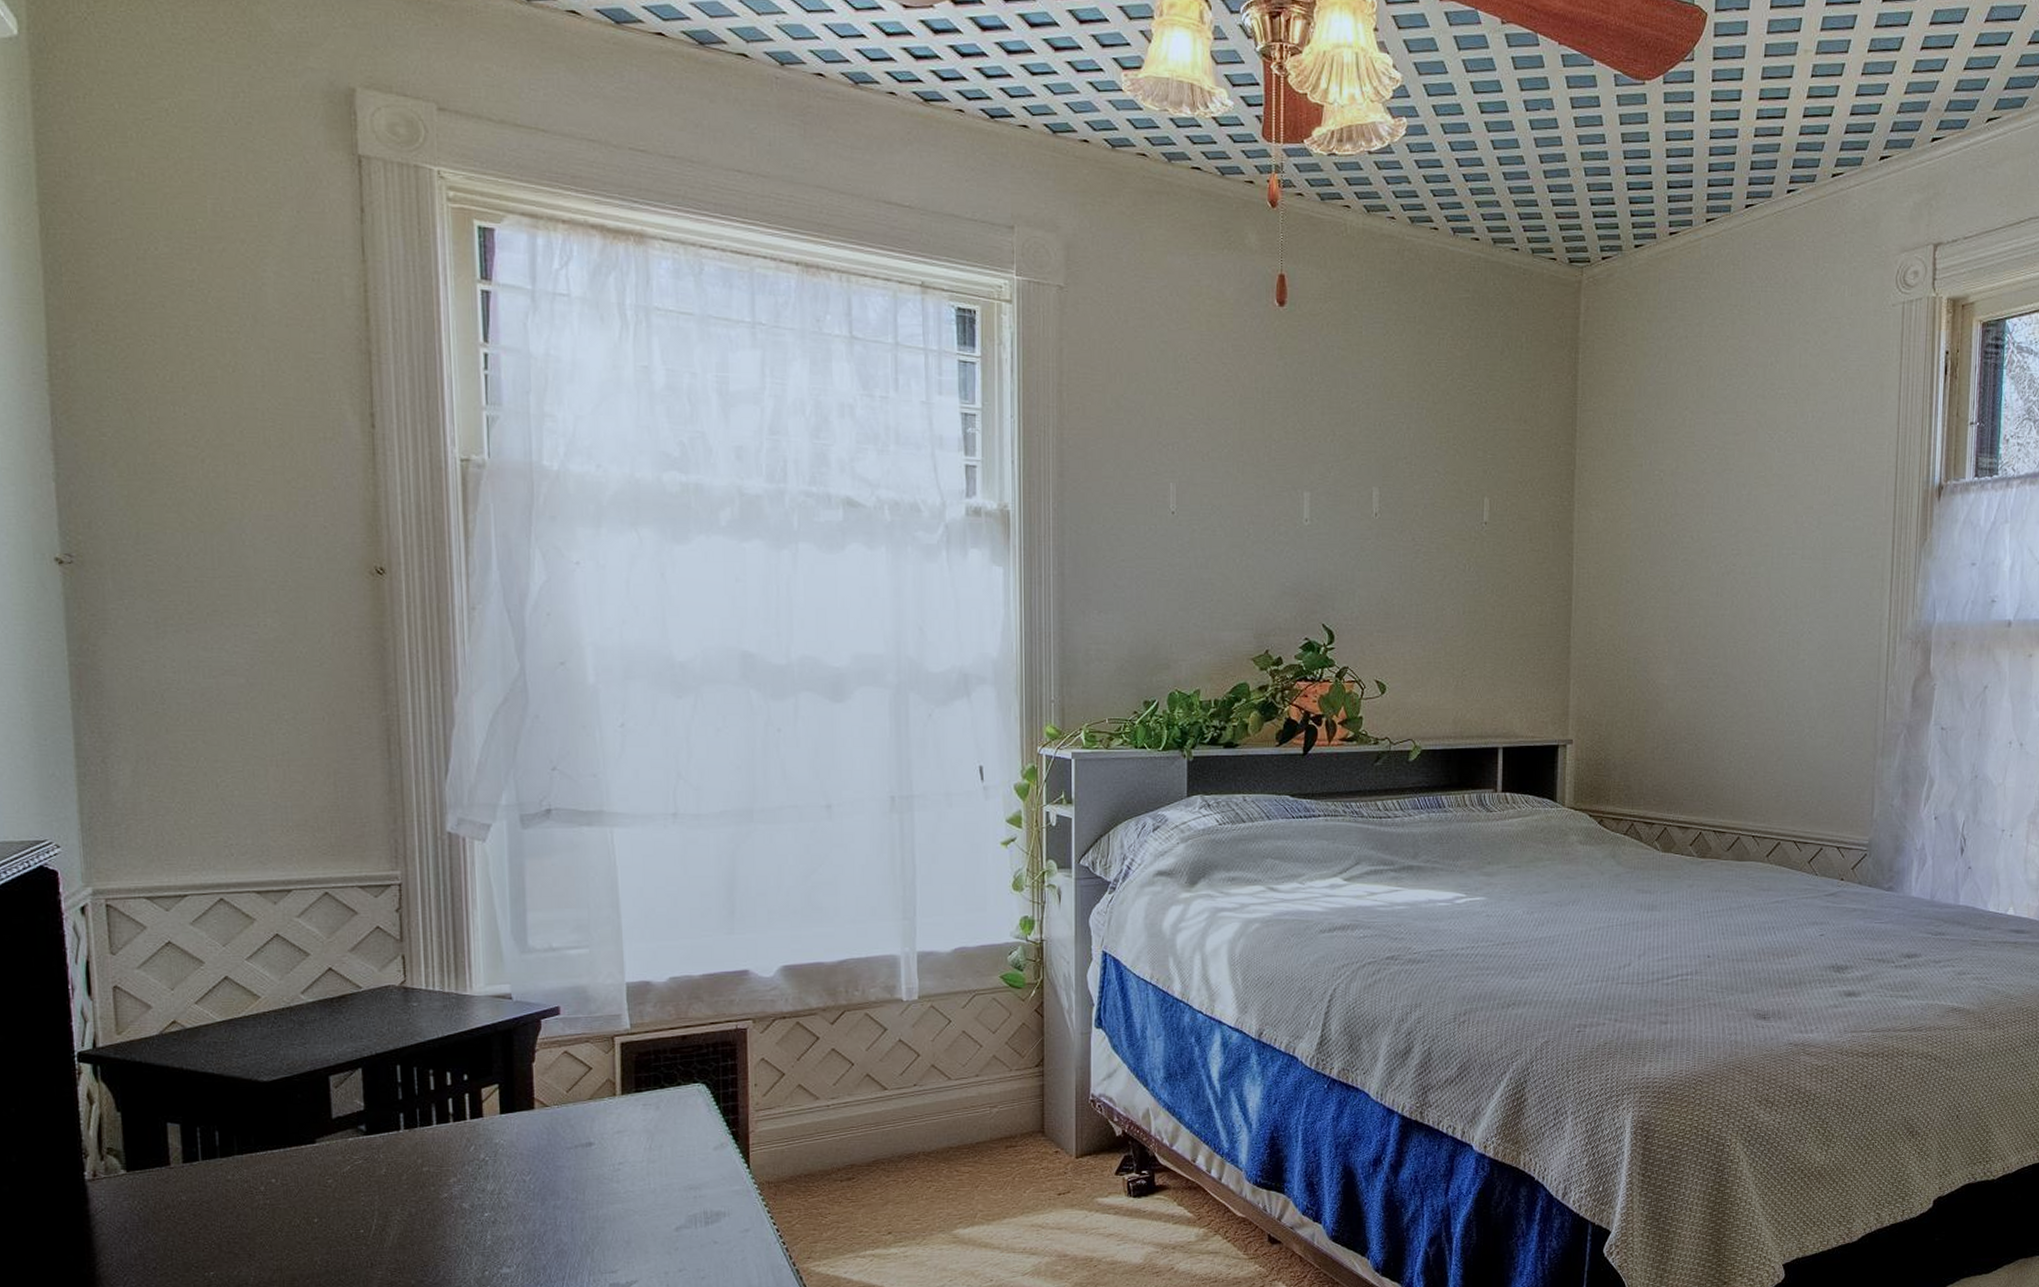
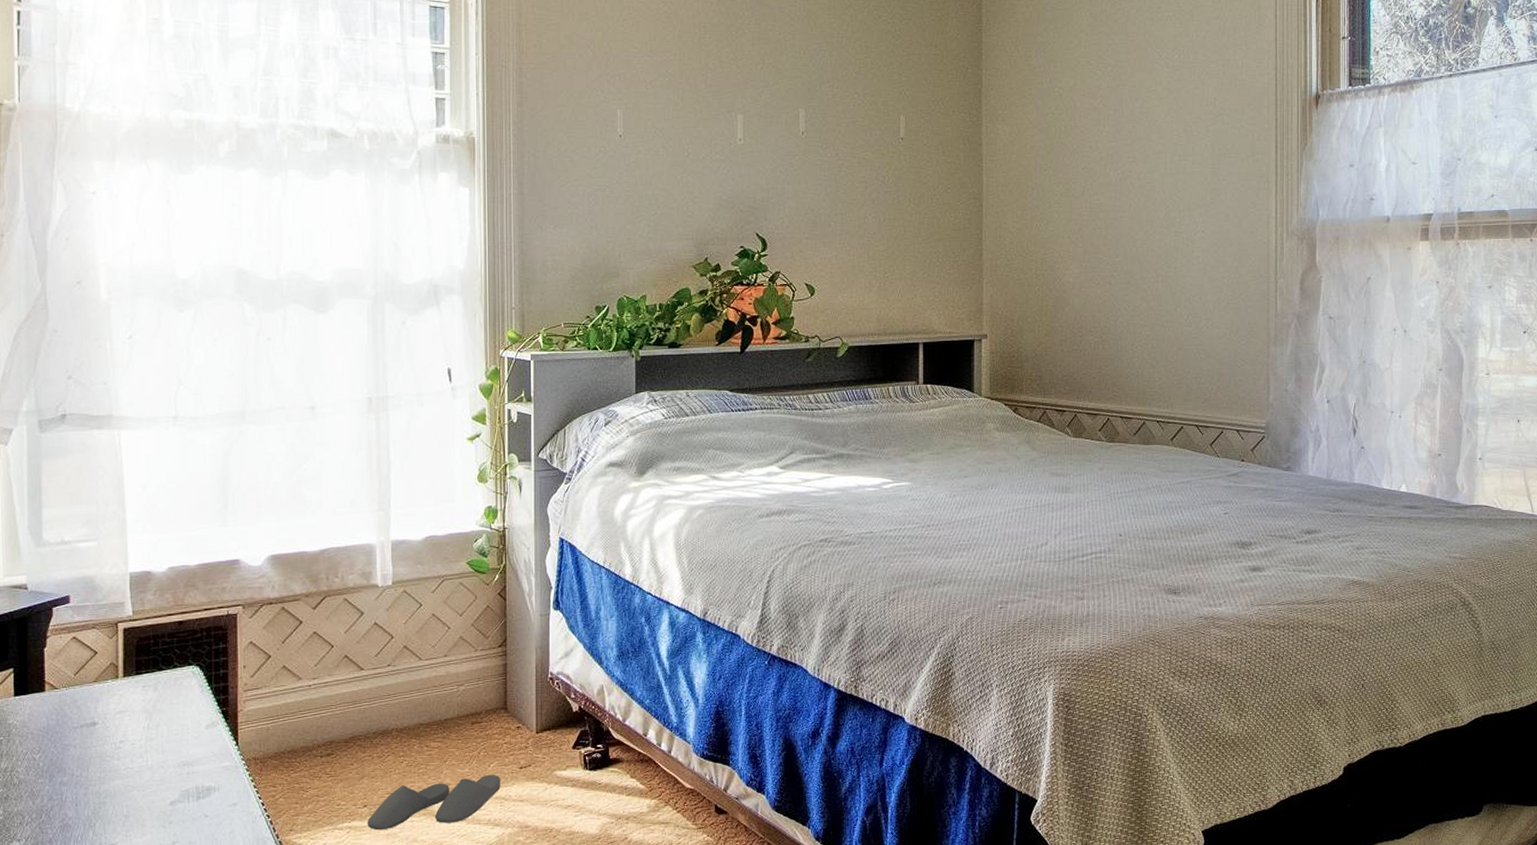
slippers: none [891,1200,1037,1259] -> present [367,774,501,830]

